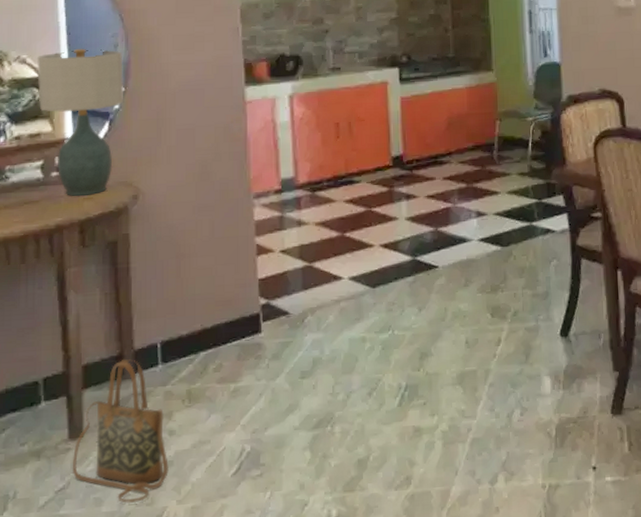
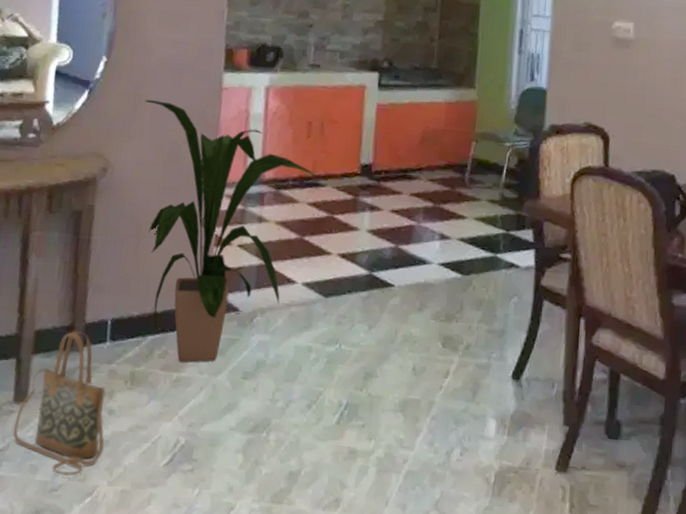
table lamp: present [36,48,124,196] -> none [25,13,109,162]
house plant: none [167,122,350,372] -> present [144,99,316,363]

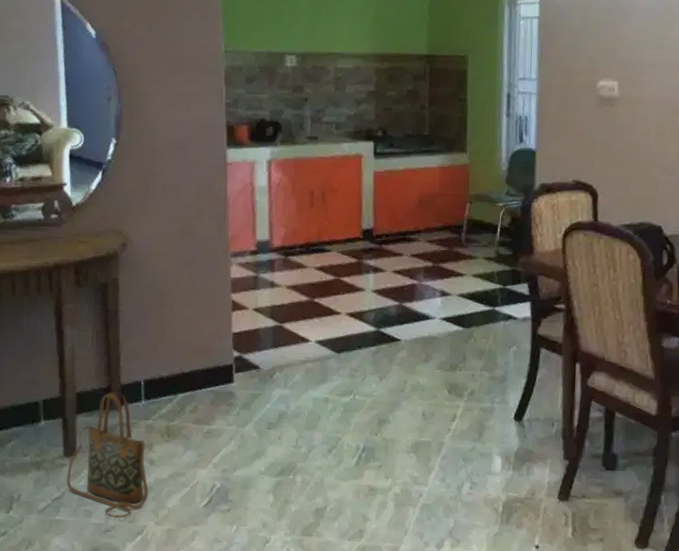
house plant: present [144,99,316,363] -> none [155,177,321,416]

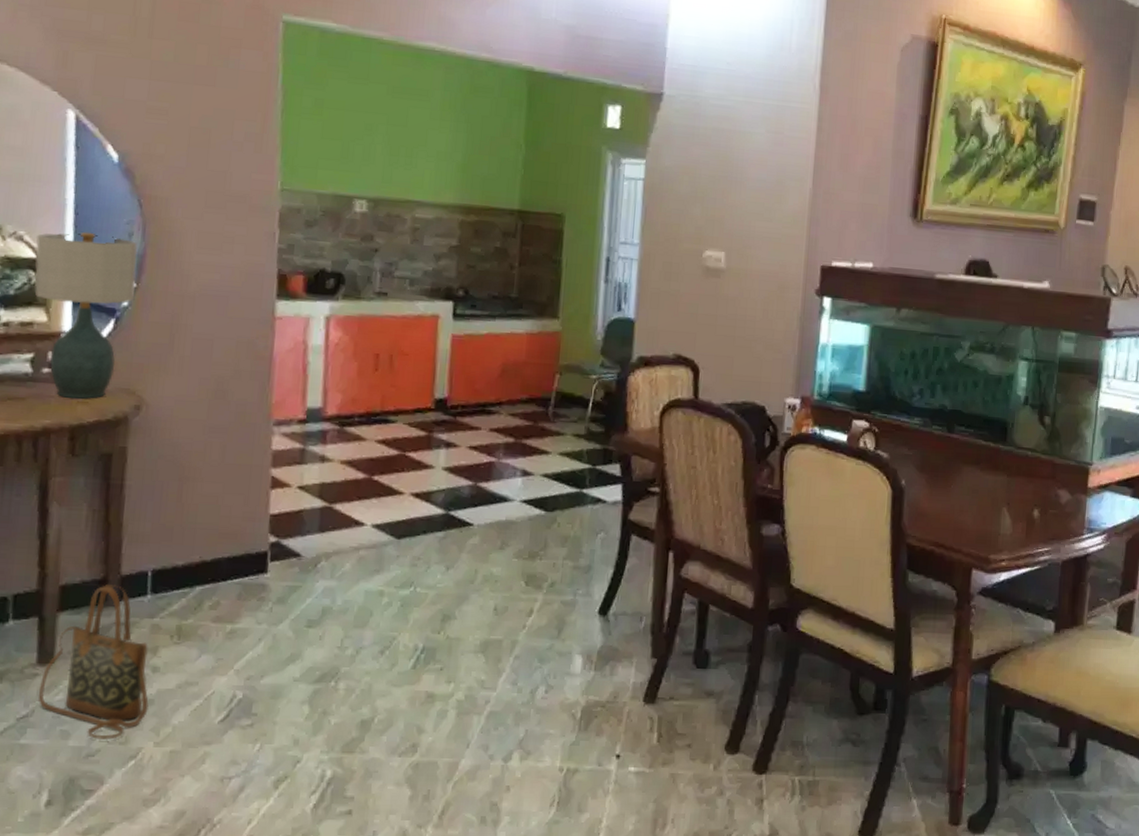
table lamp: none [38,99,116,239] -> present [34,231,138,399]

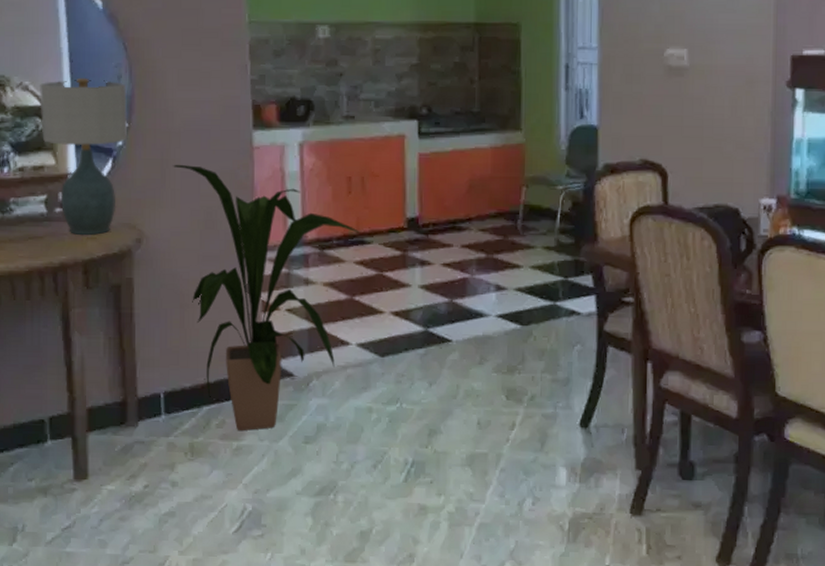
handbag: present [38,583,149,740] -> none [77,405,171,549]
house plant: none [183,329,385,613] -> present [172,164,361,430]

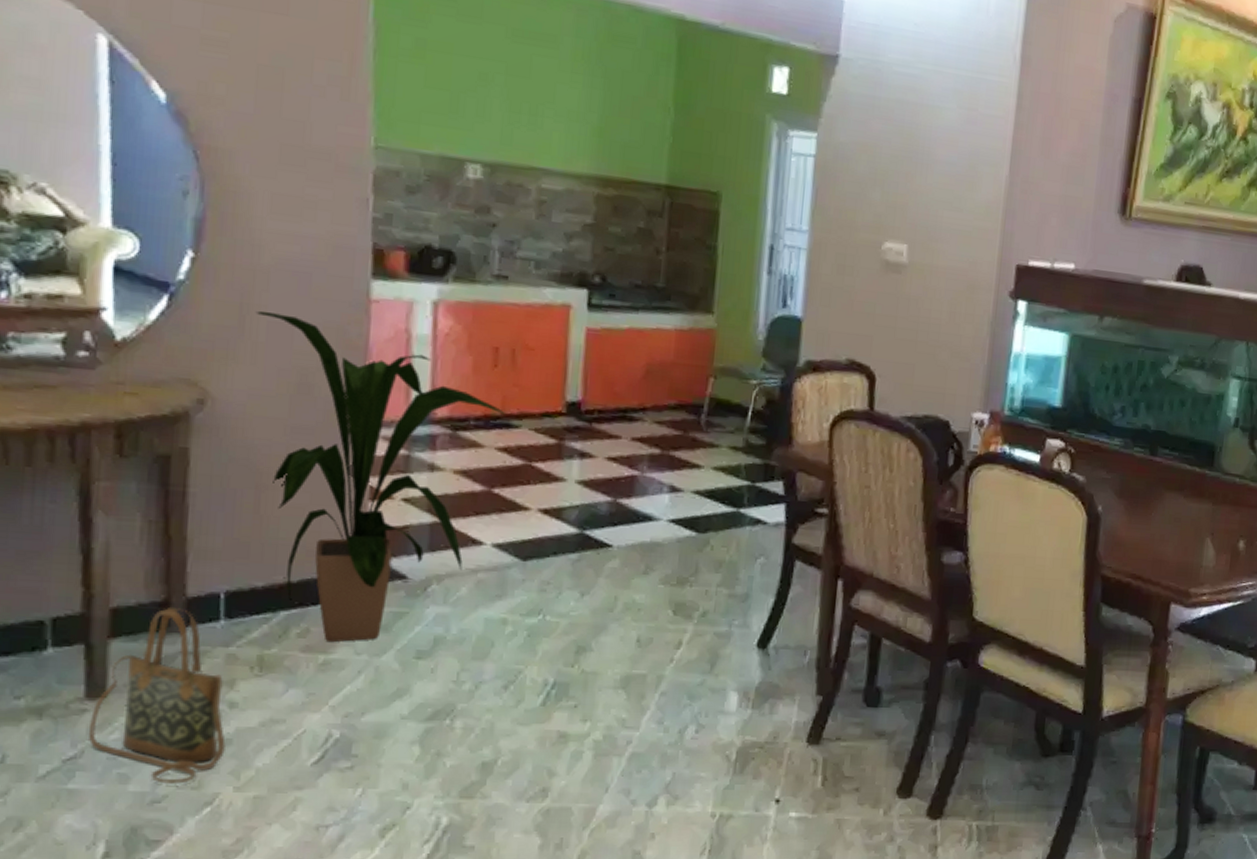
table lamp: present [39,77,128,235] -> none [62,186,195,390]
handbag: none [77,405,171,549] -> present [88,606,226,784]

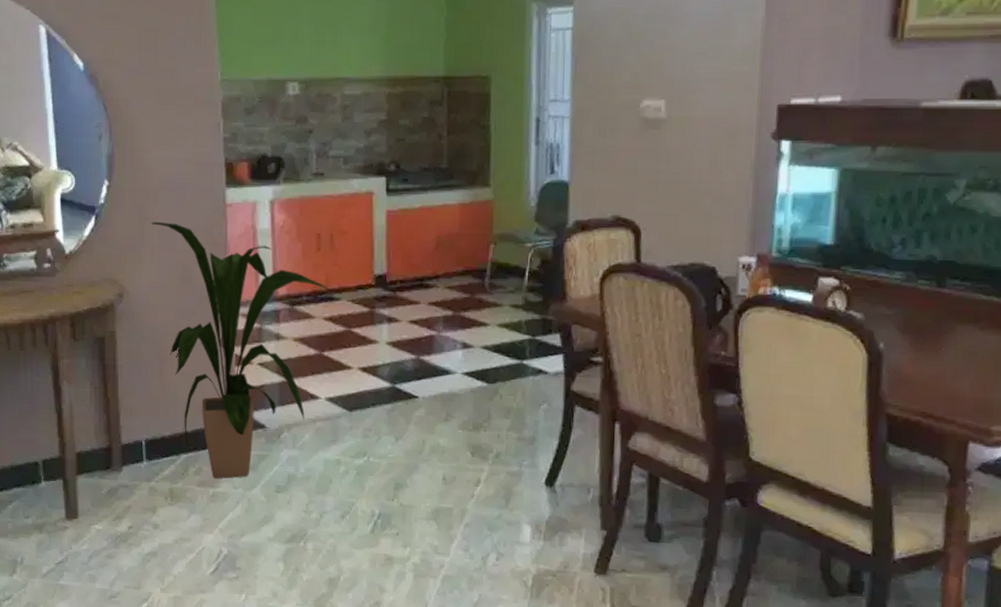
handbag: present [88,606,226,784] -> none [69,451,153,585]

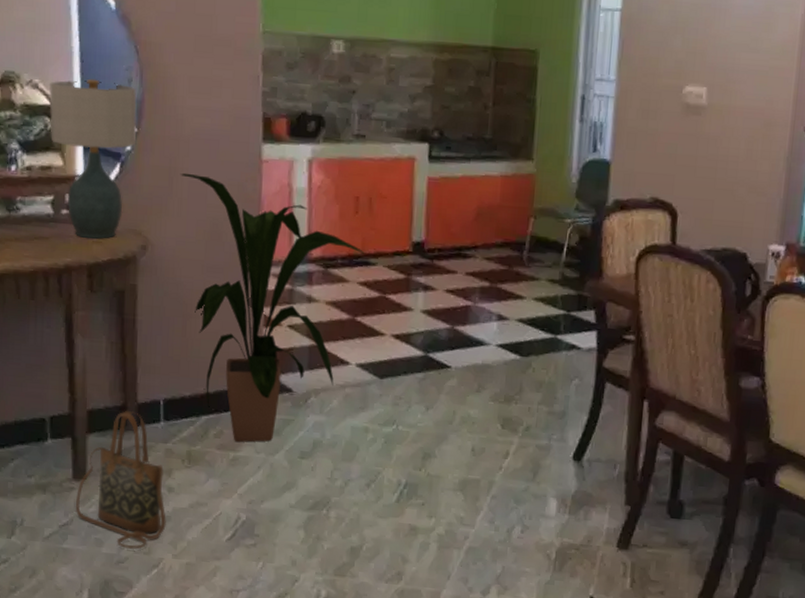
table lamp: none [27,138,109,289] -> present [48,78,137,239]
handbag: none [69,451,153,585] -> present [75,410,166,550]

